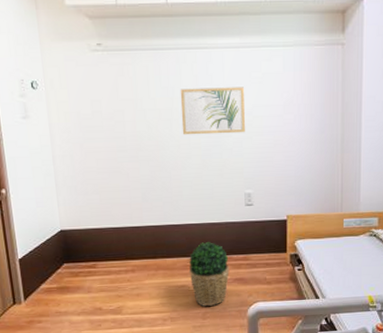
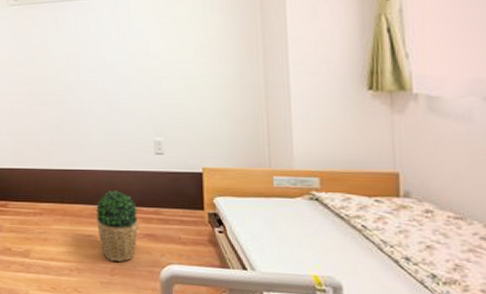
wall art: present [180,87,245,135] -> none [87,32,153,81]

